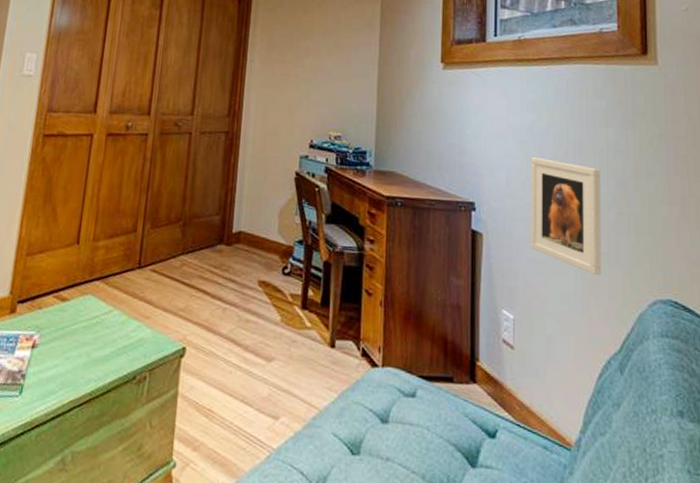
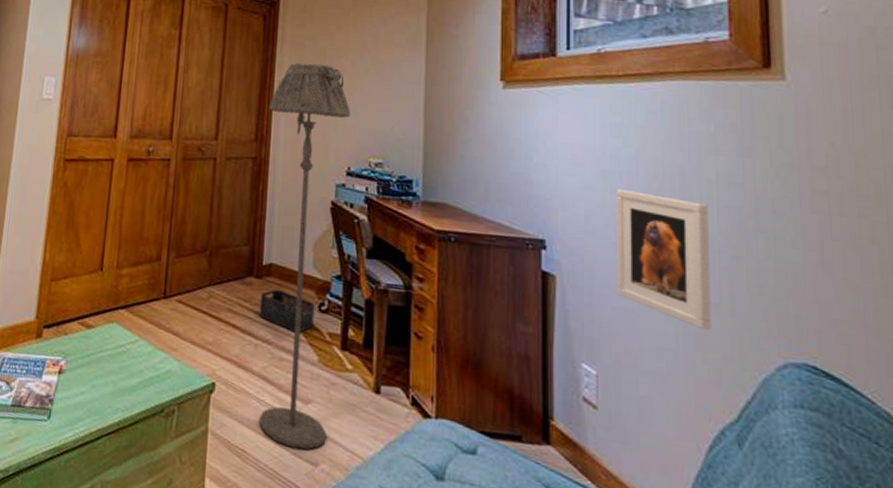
floor lamp: none [226,43,315,405] -> present [259,62,351,450]
storage bin: none [228,255,279,295] -> present [259,289,315,332]

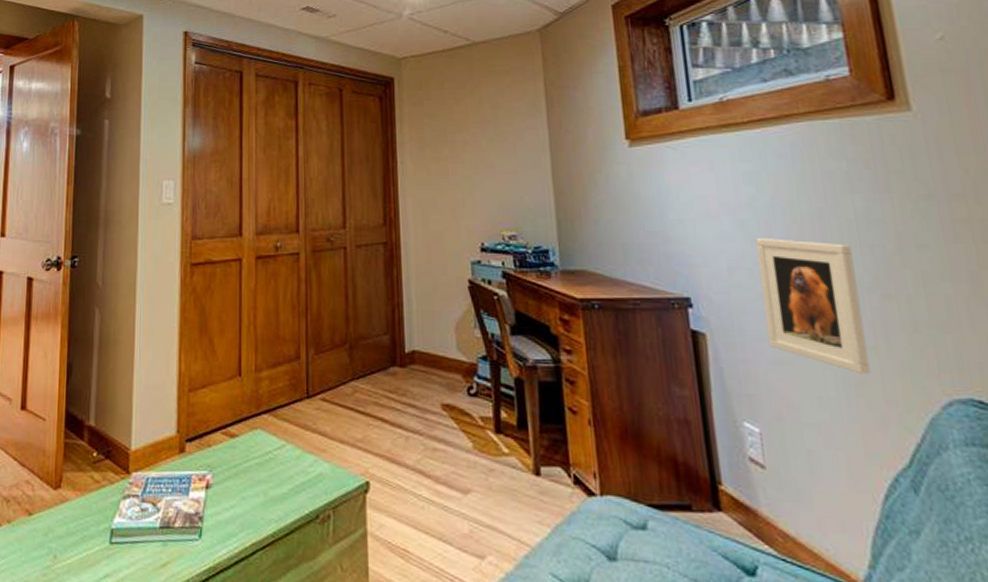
floor lamp: present [259,62,351,450] -> none [394,140,490,543]
storage bin: present [259,289,315,332] -> none [406,376,465,420]

